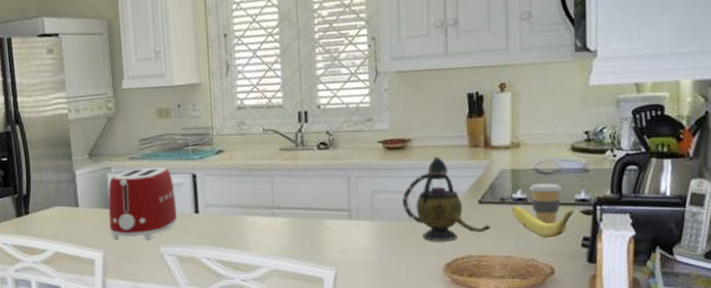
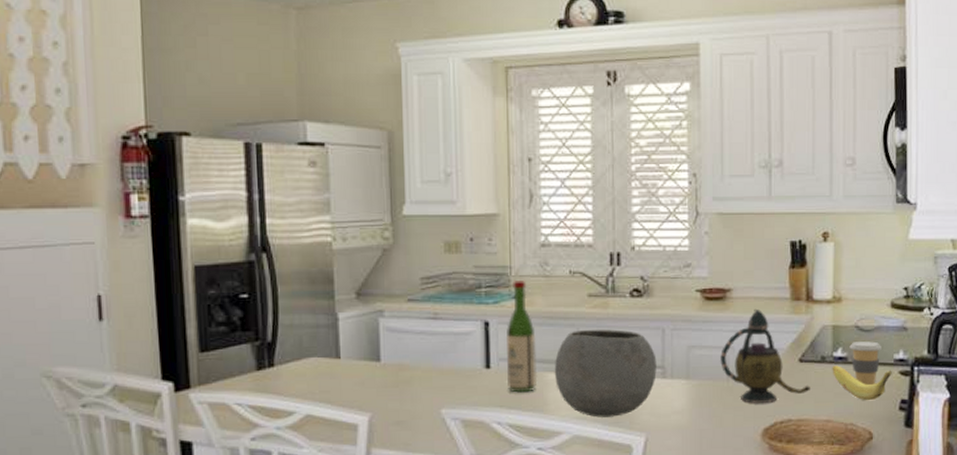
toaster: present [108,167,177,240] -> none [378,311,463,401]
wine bottle: none [211,139,239,234] -> present [507,281,538,393]
bowl: none [253,178,344,254] -> present [554,329,657,418]

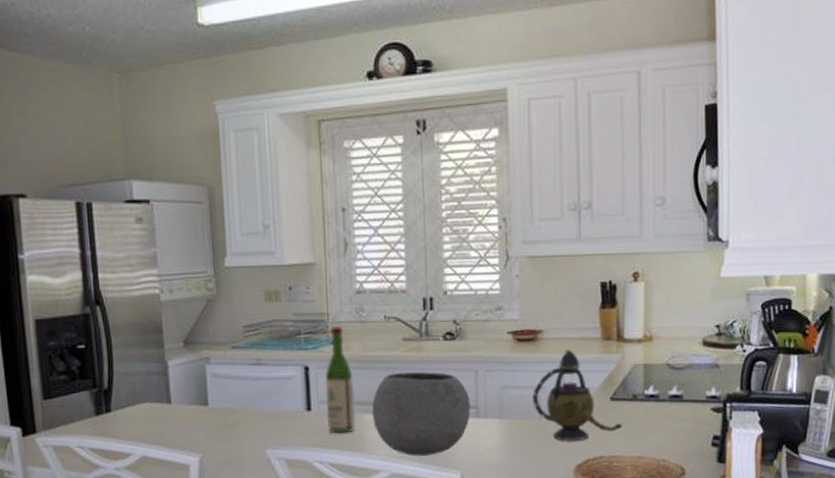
banana: present [832,365,892,401] -> none [643,403,704,438]
coffee cup: present [849,341,881,386] -> none [661,379,693,423]

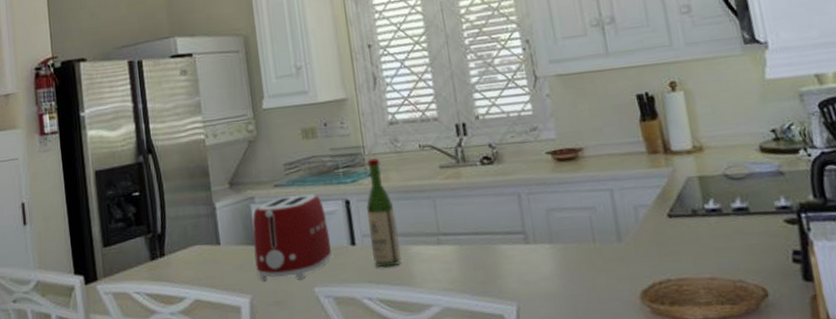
toaster: none [206,357,286,442] -> present [252,194,332,281]
bowl: present [371,372,471,456] -> none [416,198,519,288]
teapot: present [532,349,622,441] -> none [581,165,686,265]

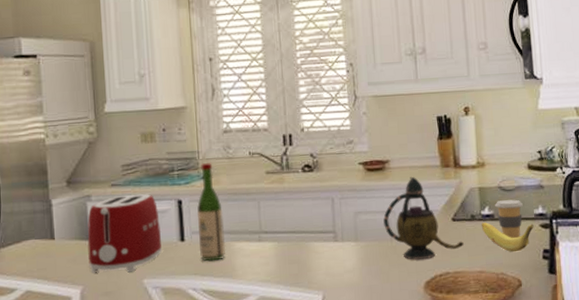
teapot: none [581,165,686,265] -> present [383,176,464,260]
banana: none [706,218,777,255] -> present [481,222,534,253]
coffee cup: none [721,189,760,238] -> present [495,199,523,239]

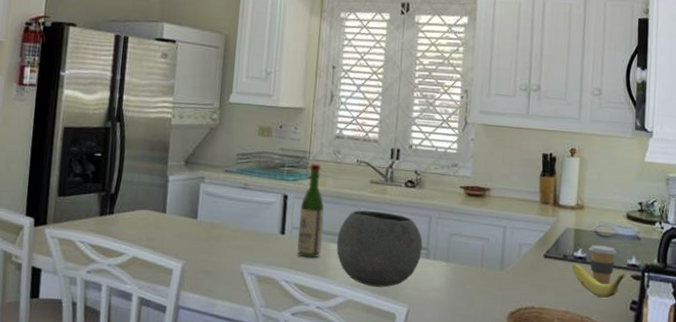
toaster: present [87,193,162,274] -> none [193,181,265,256]
bowl: none [240,201,329,280] -> present [336,210,423,287]
teapot: present [383,176,464,260] -> none [476,207,553,290]

